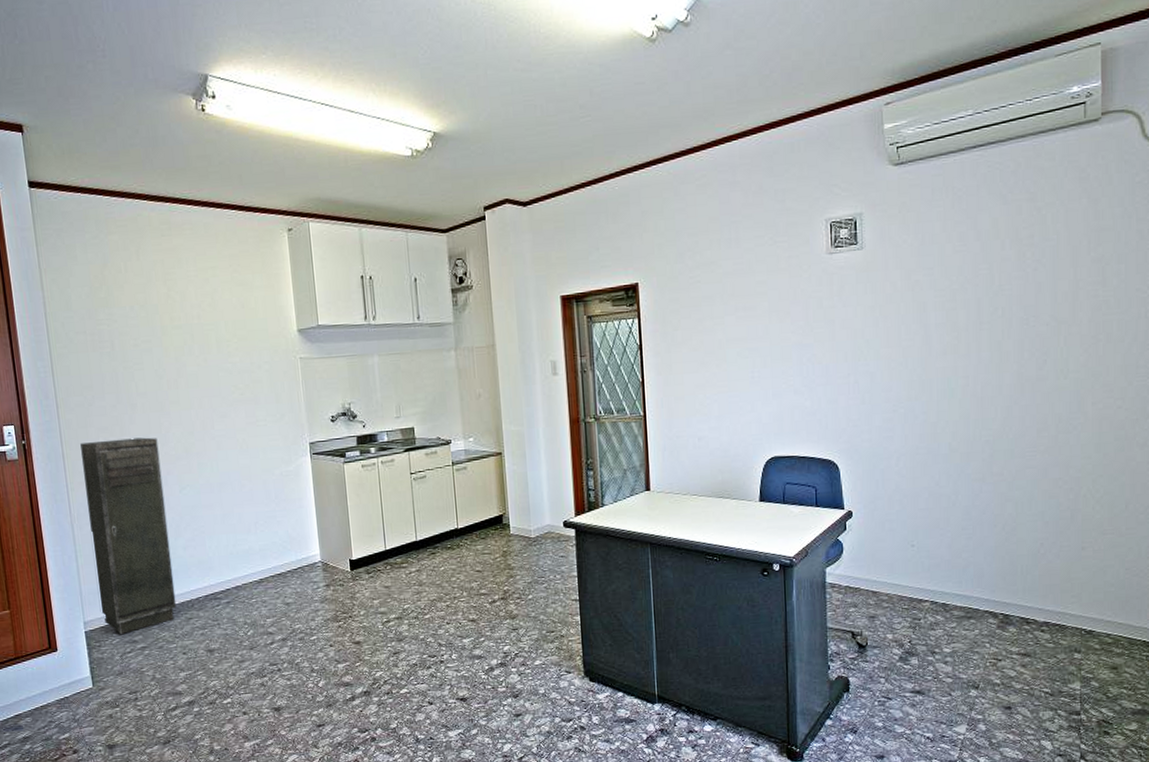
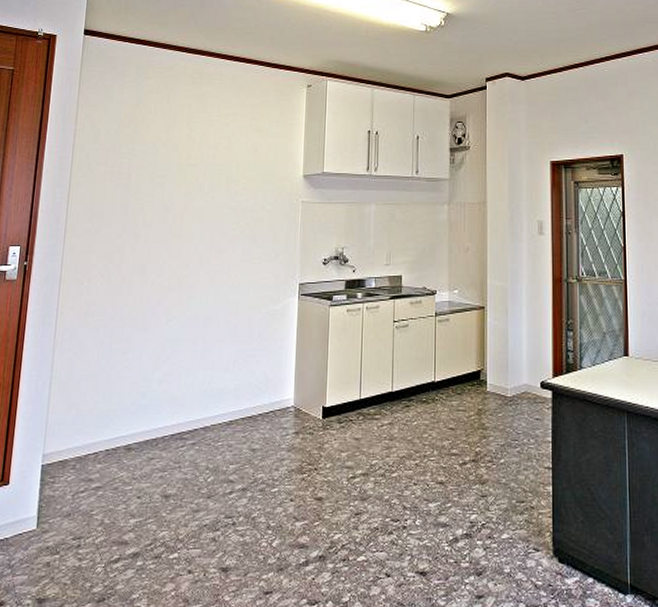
storage cabinet: present [80,437,177,634] -> none [62,267,154,470]

